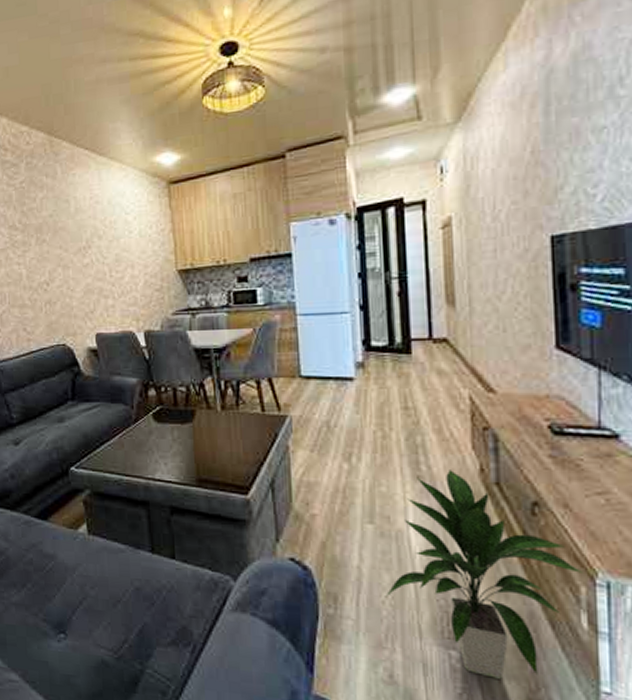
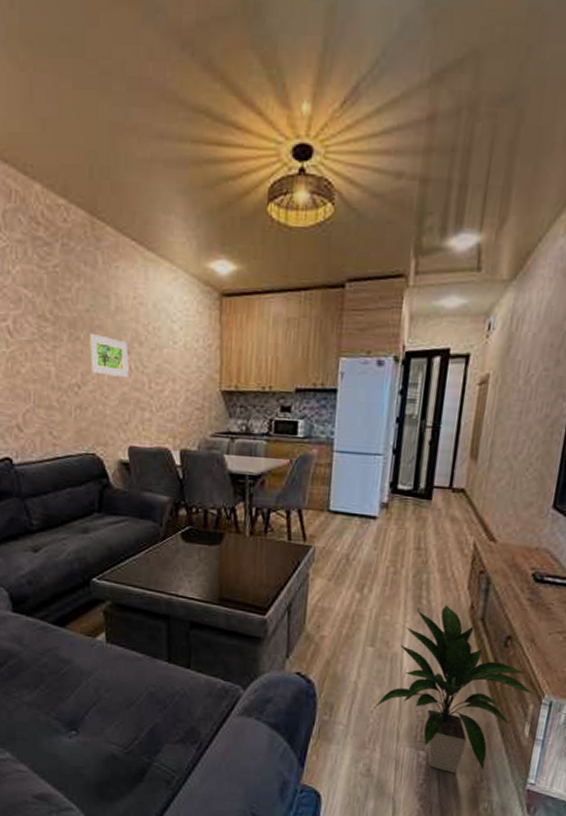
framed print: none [54,234,91,271] -> present [89,332,129,377]

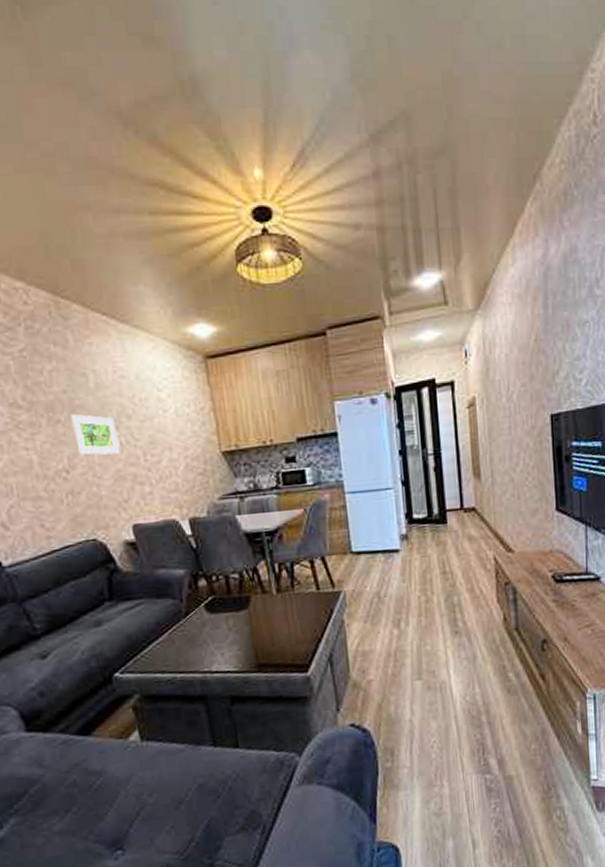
indoor plant: present [374,605,535,773] -> none [433,622,578,789]

